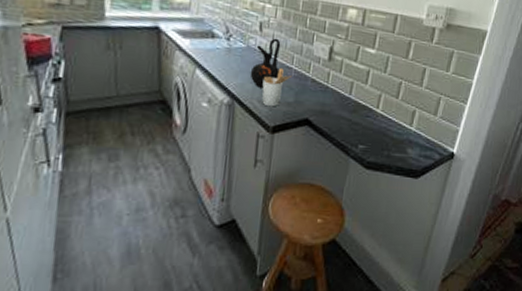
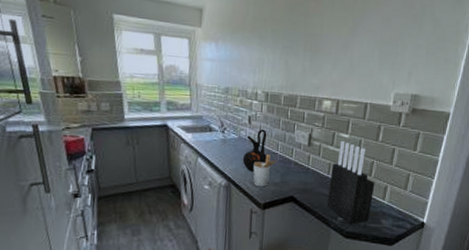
knife block: none [346,57,402,154] -> present [327,141,375,225]

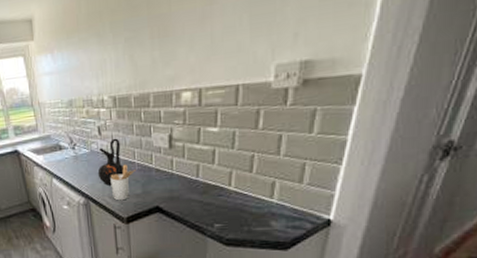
knife block: present [327,141,375,225] -> none [199,136,258,231]

